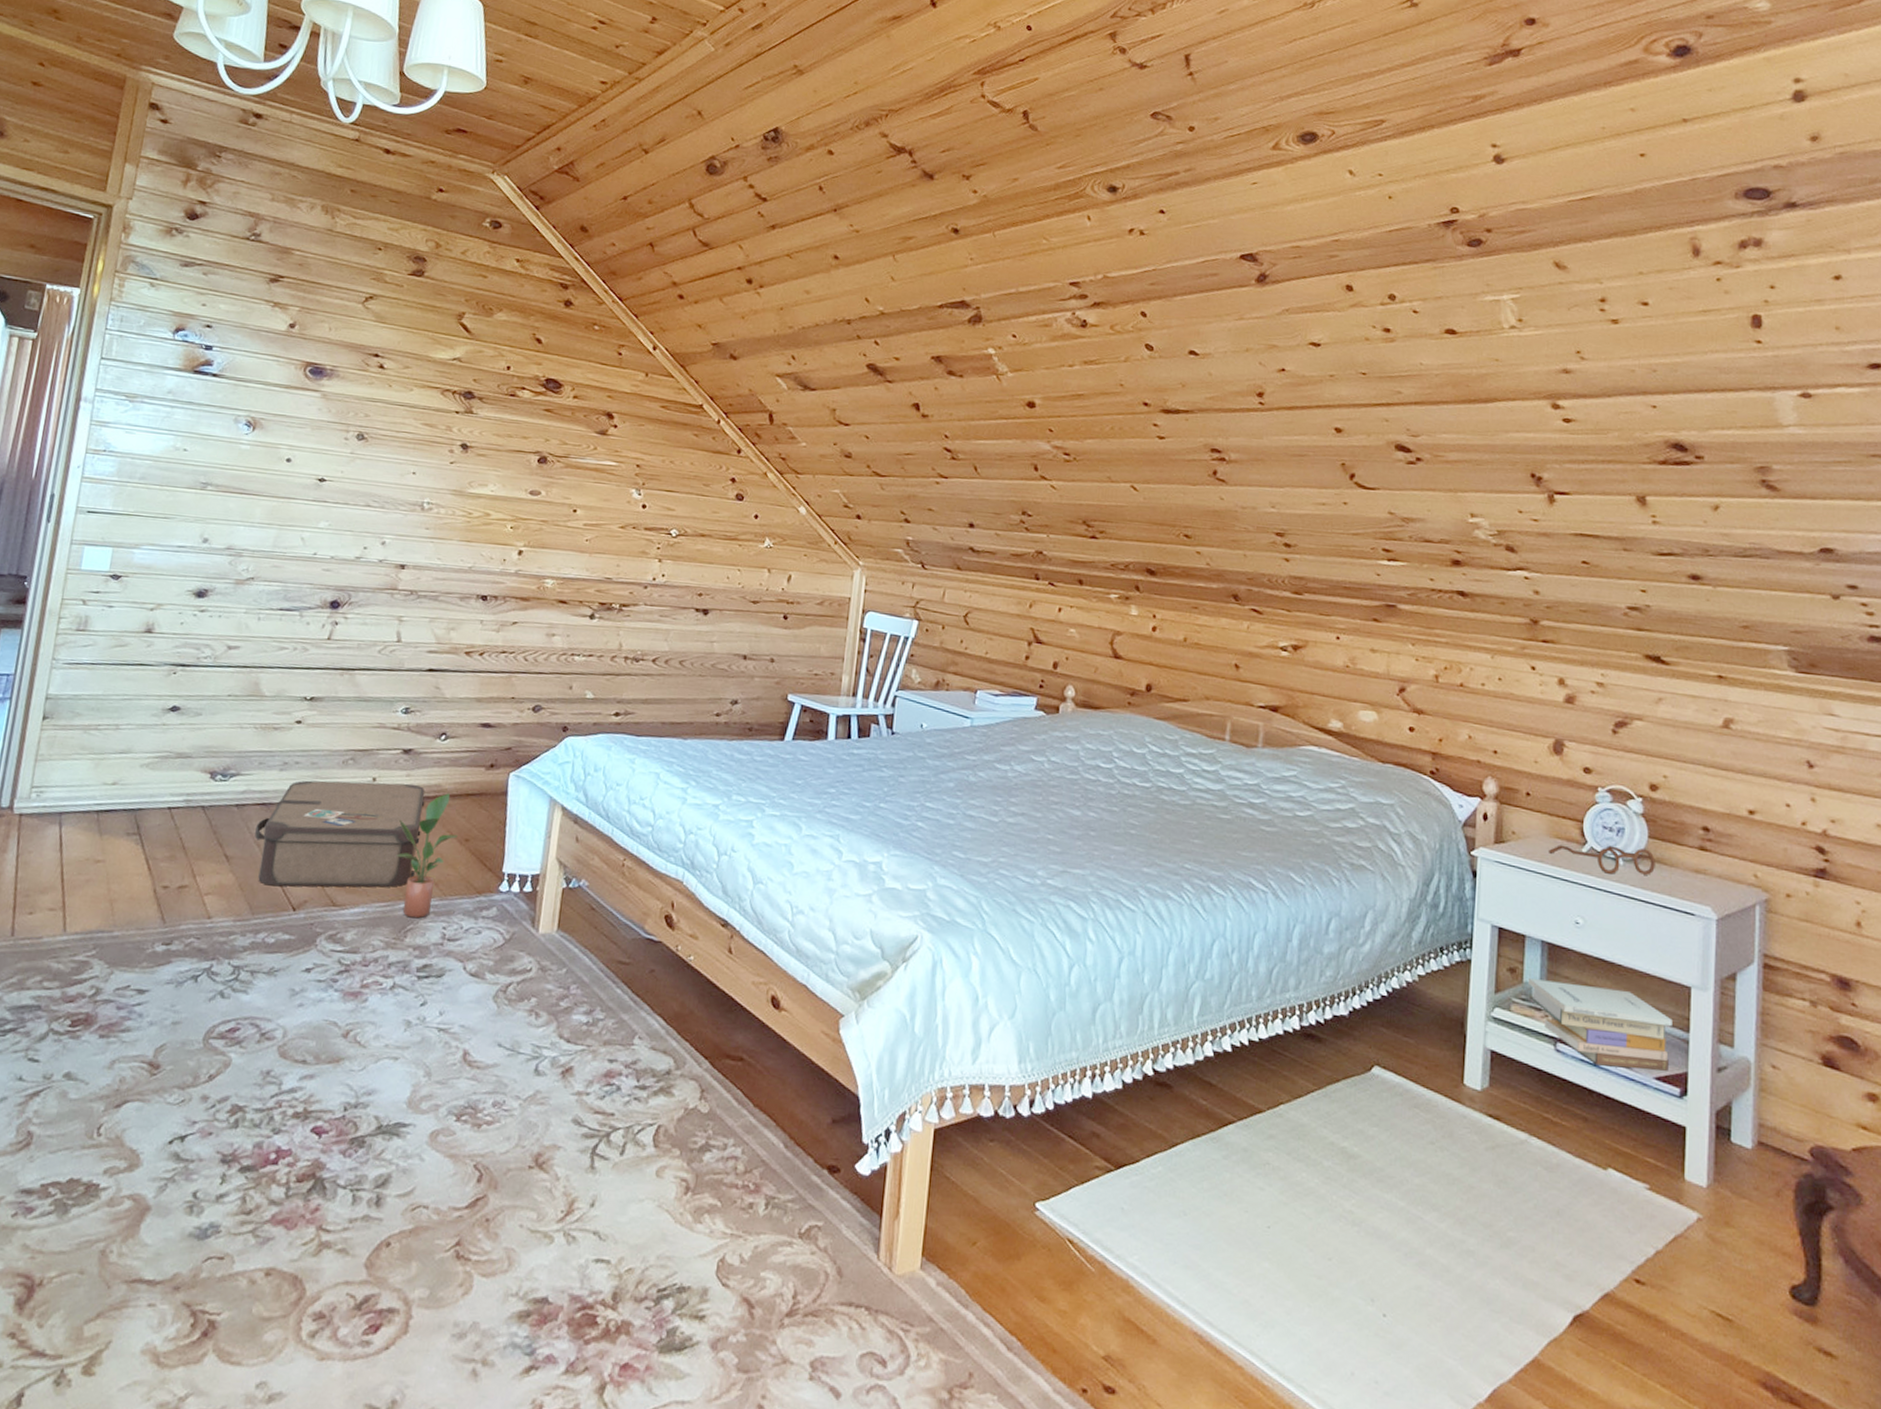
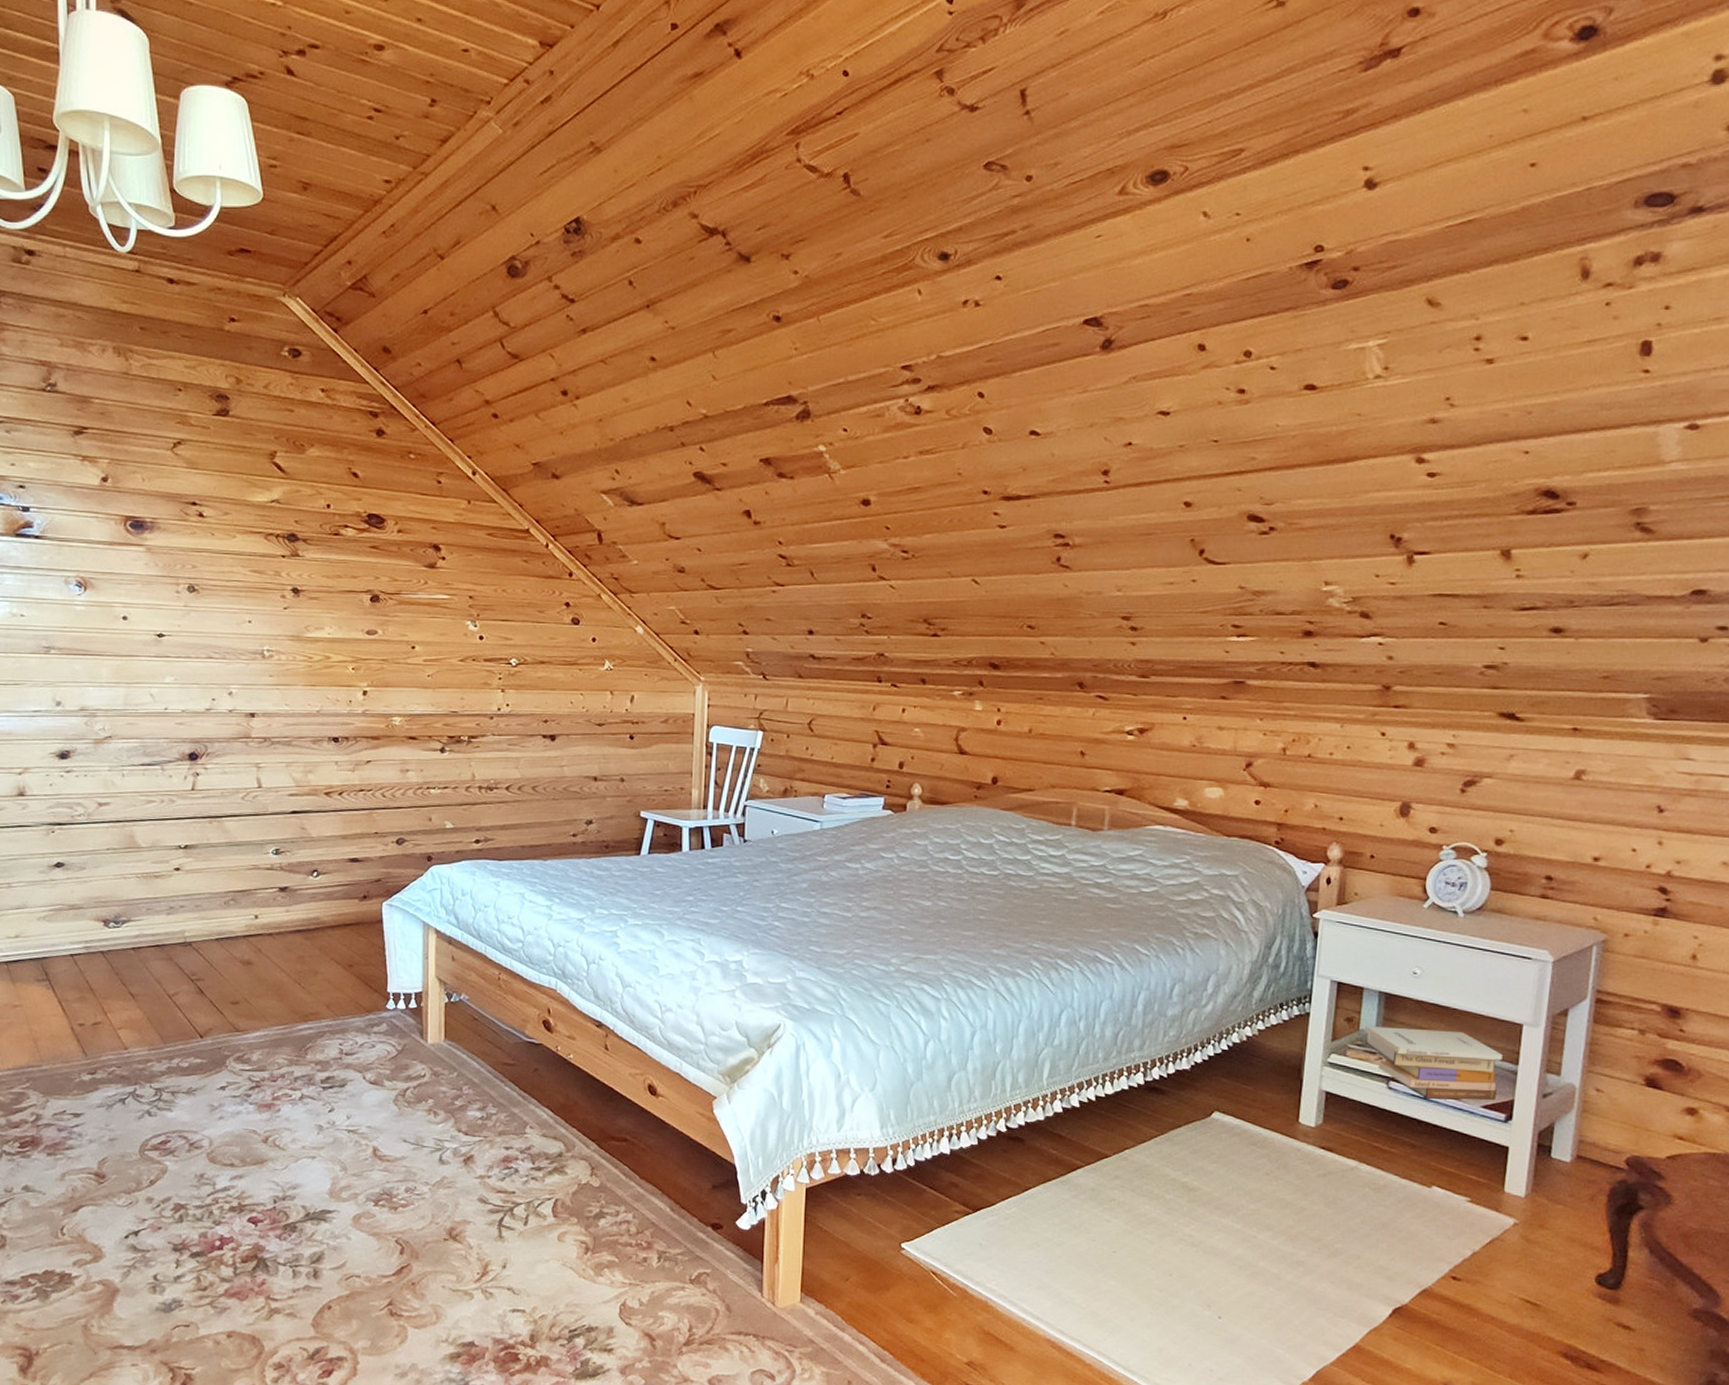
suitcase: present [254,780,425,888] -> none [154,918,307,1018]
potted plant: present [396,793,458,919] -> none [285,925,342,1038]
glasses: present [1549,844,1655,875] -> none [1390,900,1496,926]

